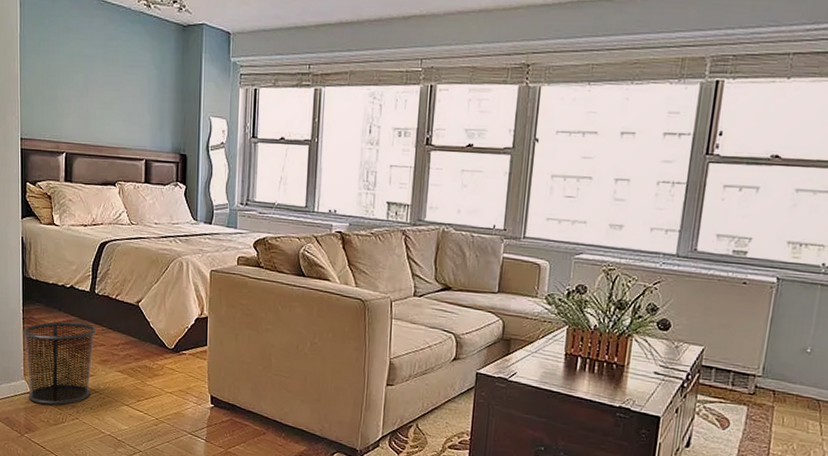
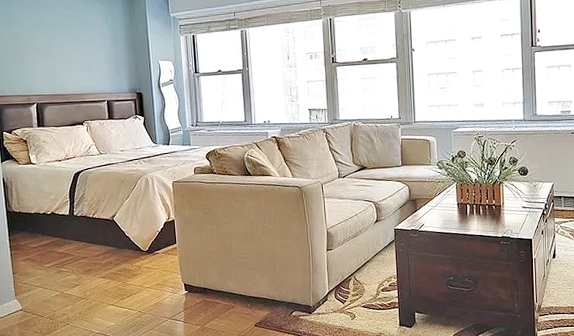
waste bin: present [23,321,97,405] -> none [11,242,79,318]

